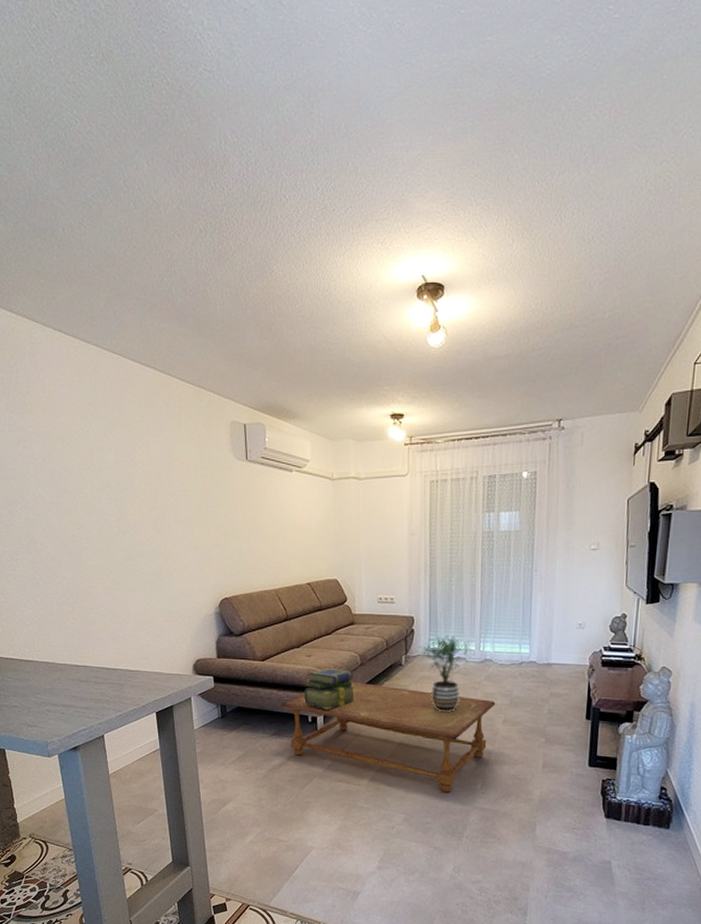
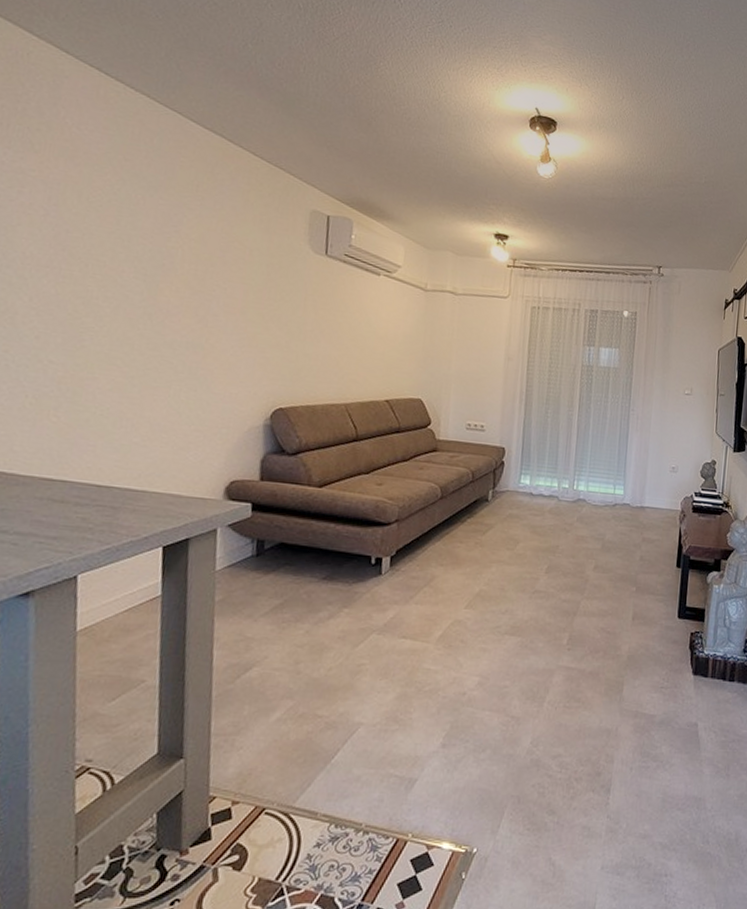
coffee table: present [280,681,496,793] -> none [337,516,588,650]
stack of books: present [304,668,356,710] -> none [368,500,432,550]
potted plant: present [417,635,471,713] -> none [505,470,565,556]

